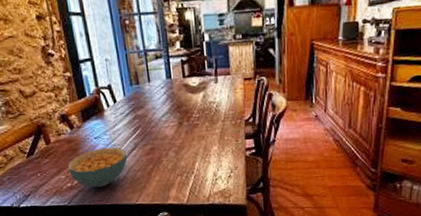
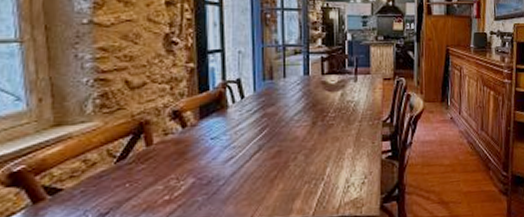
cereal bowl: present [67,147,128,188] -> none [168,149,248,201]

